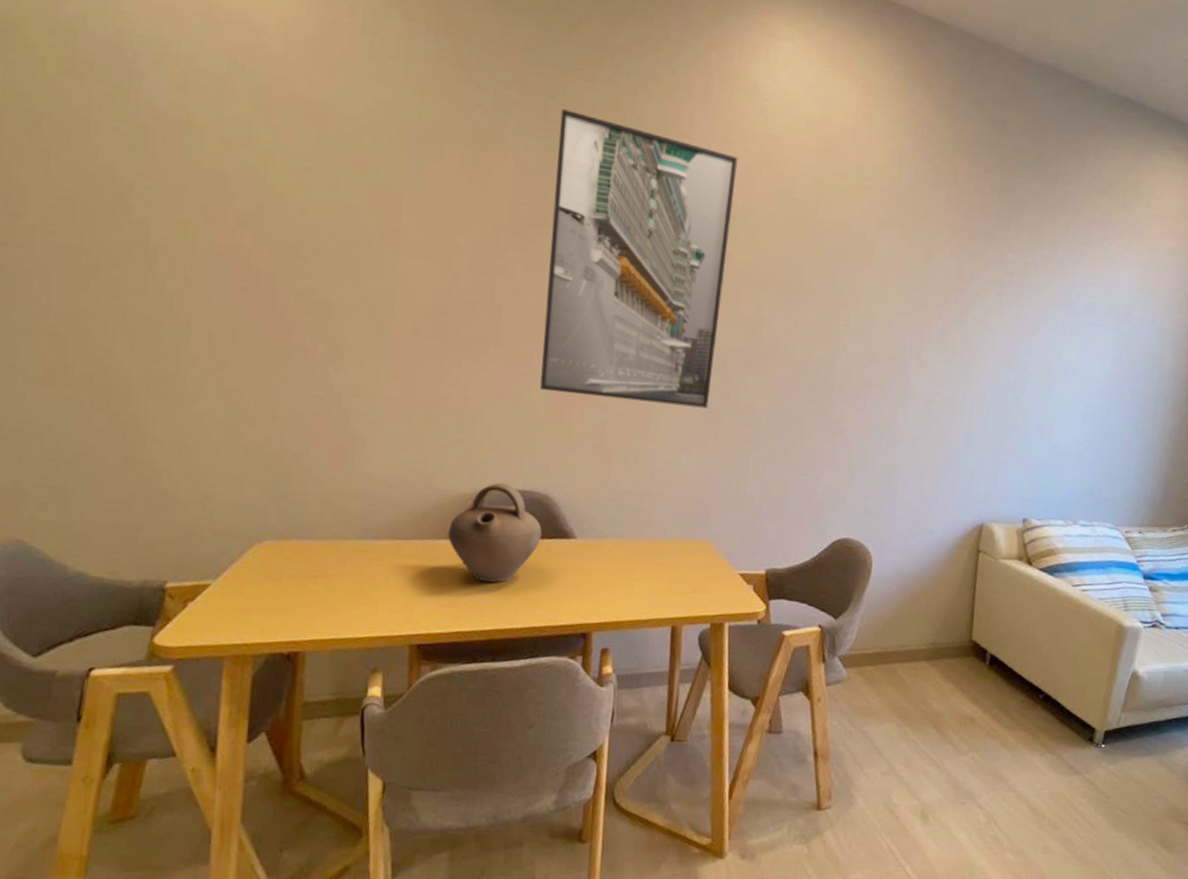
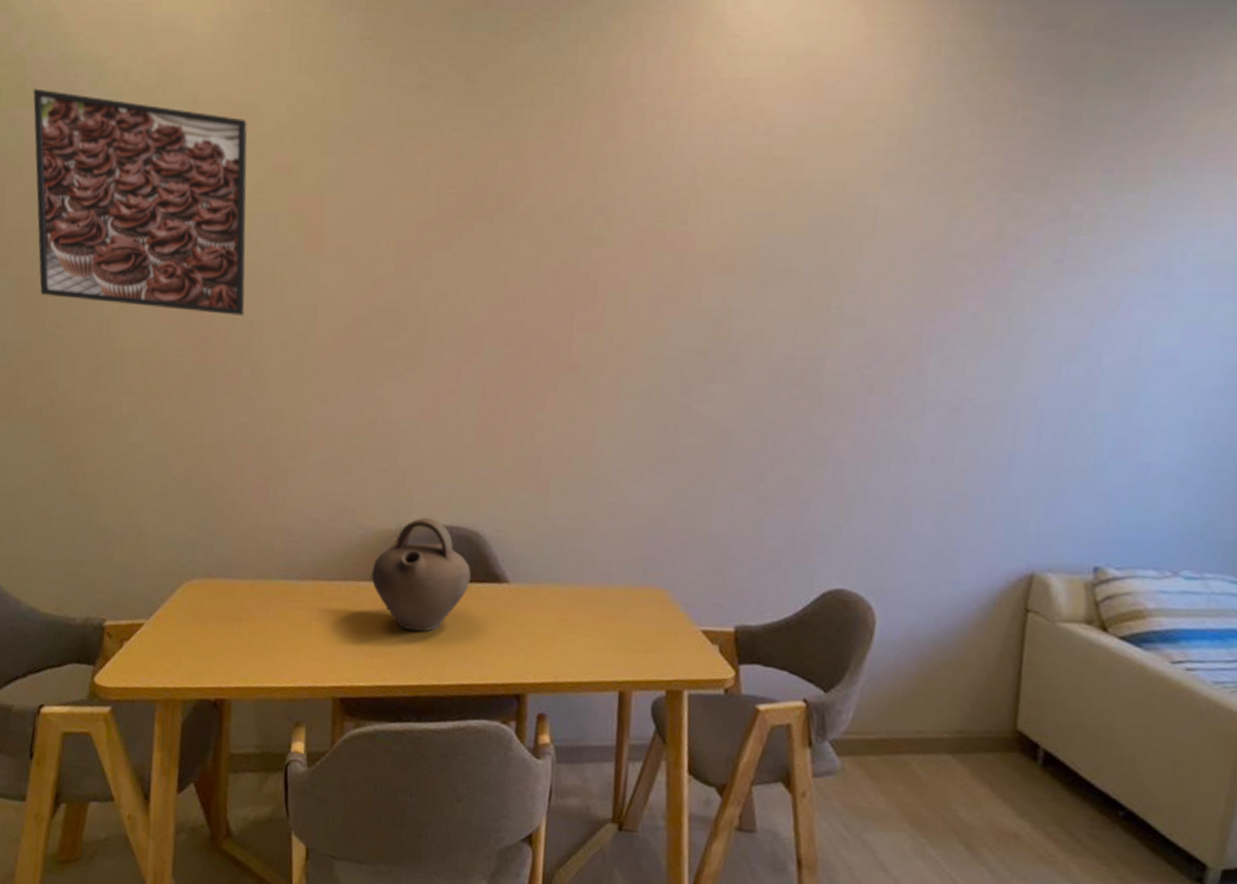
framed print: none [84,61,324,298] -> present [33,88,247,316]
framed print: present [540,109,738,409] -> none [469,79,700,427]

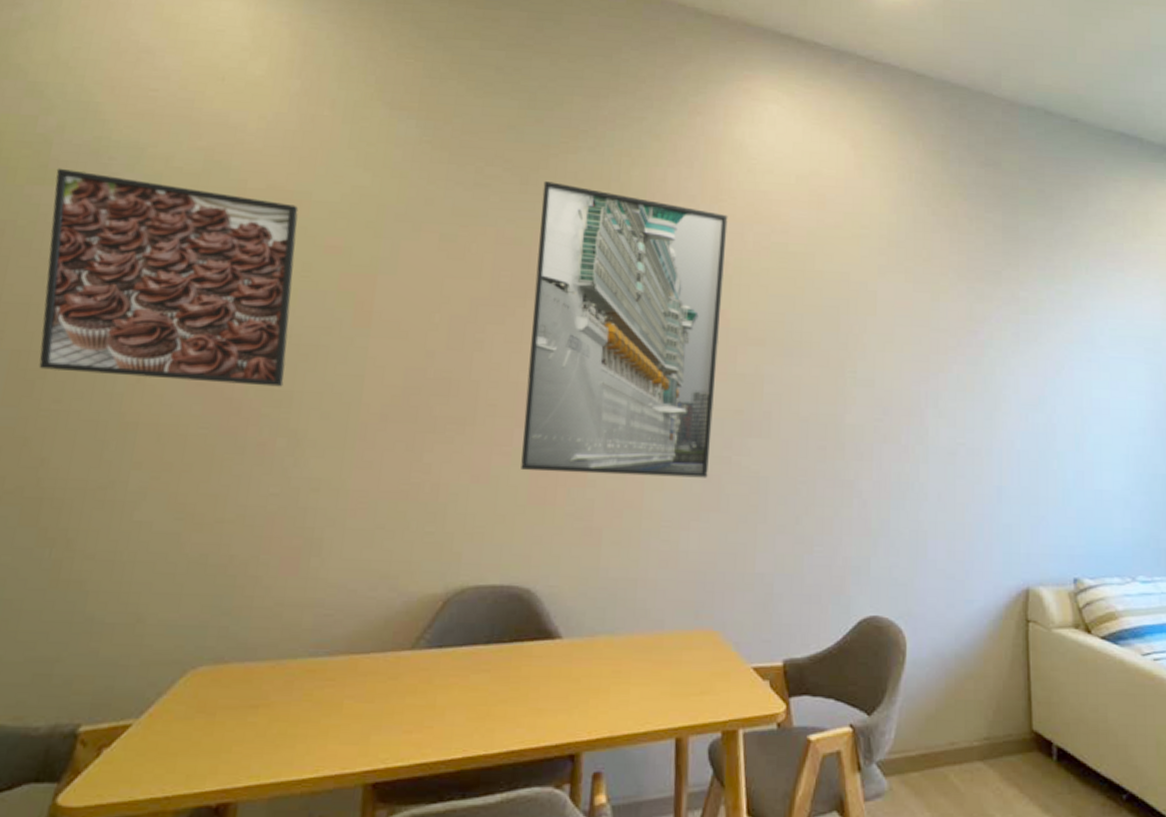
jug: present [371,517,471,632] -> none [413,578,522,700]
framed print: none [469,79,700,427] -> present [521,181,728,478]

